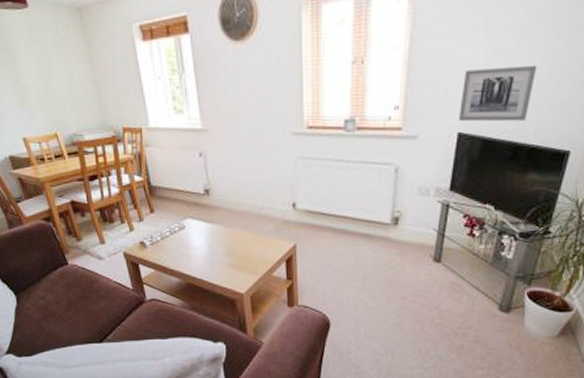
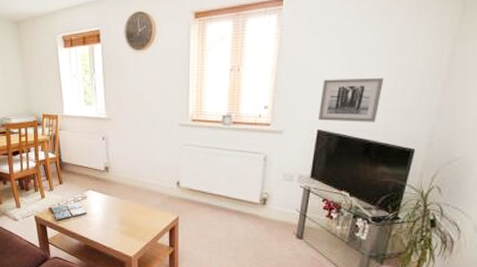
drink coaster: none [142,233,187,257] -> present [51,202,87,221]

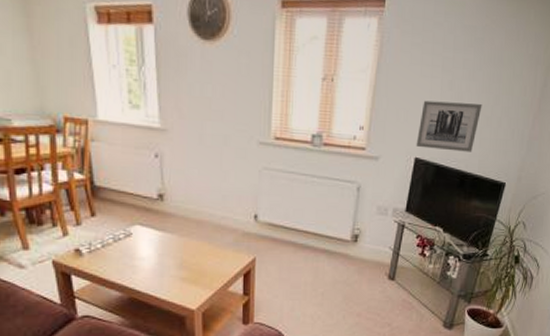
drink coaster: present [51,202,87,221] -> none [78,241,132,267]

